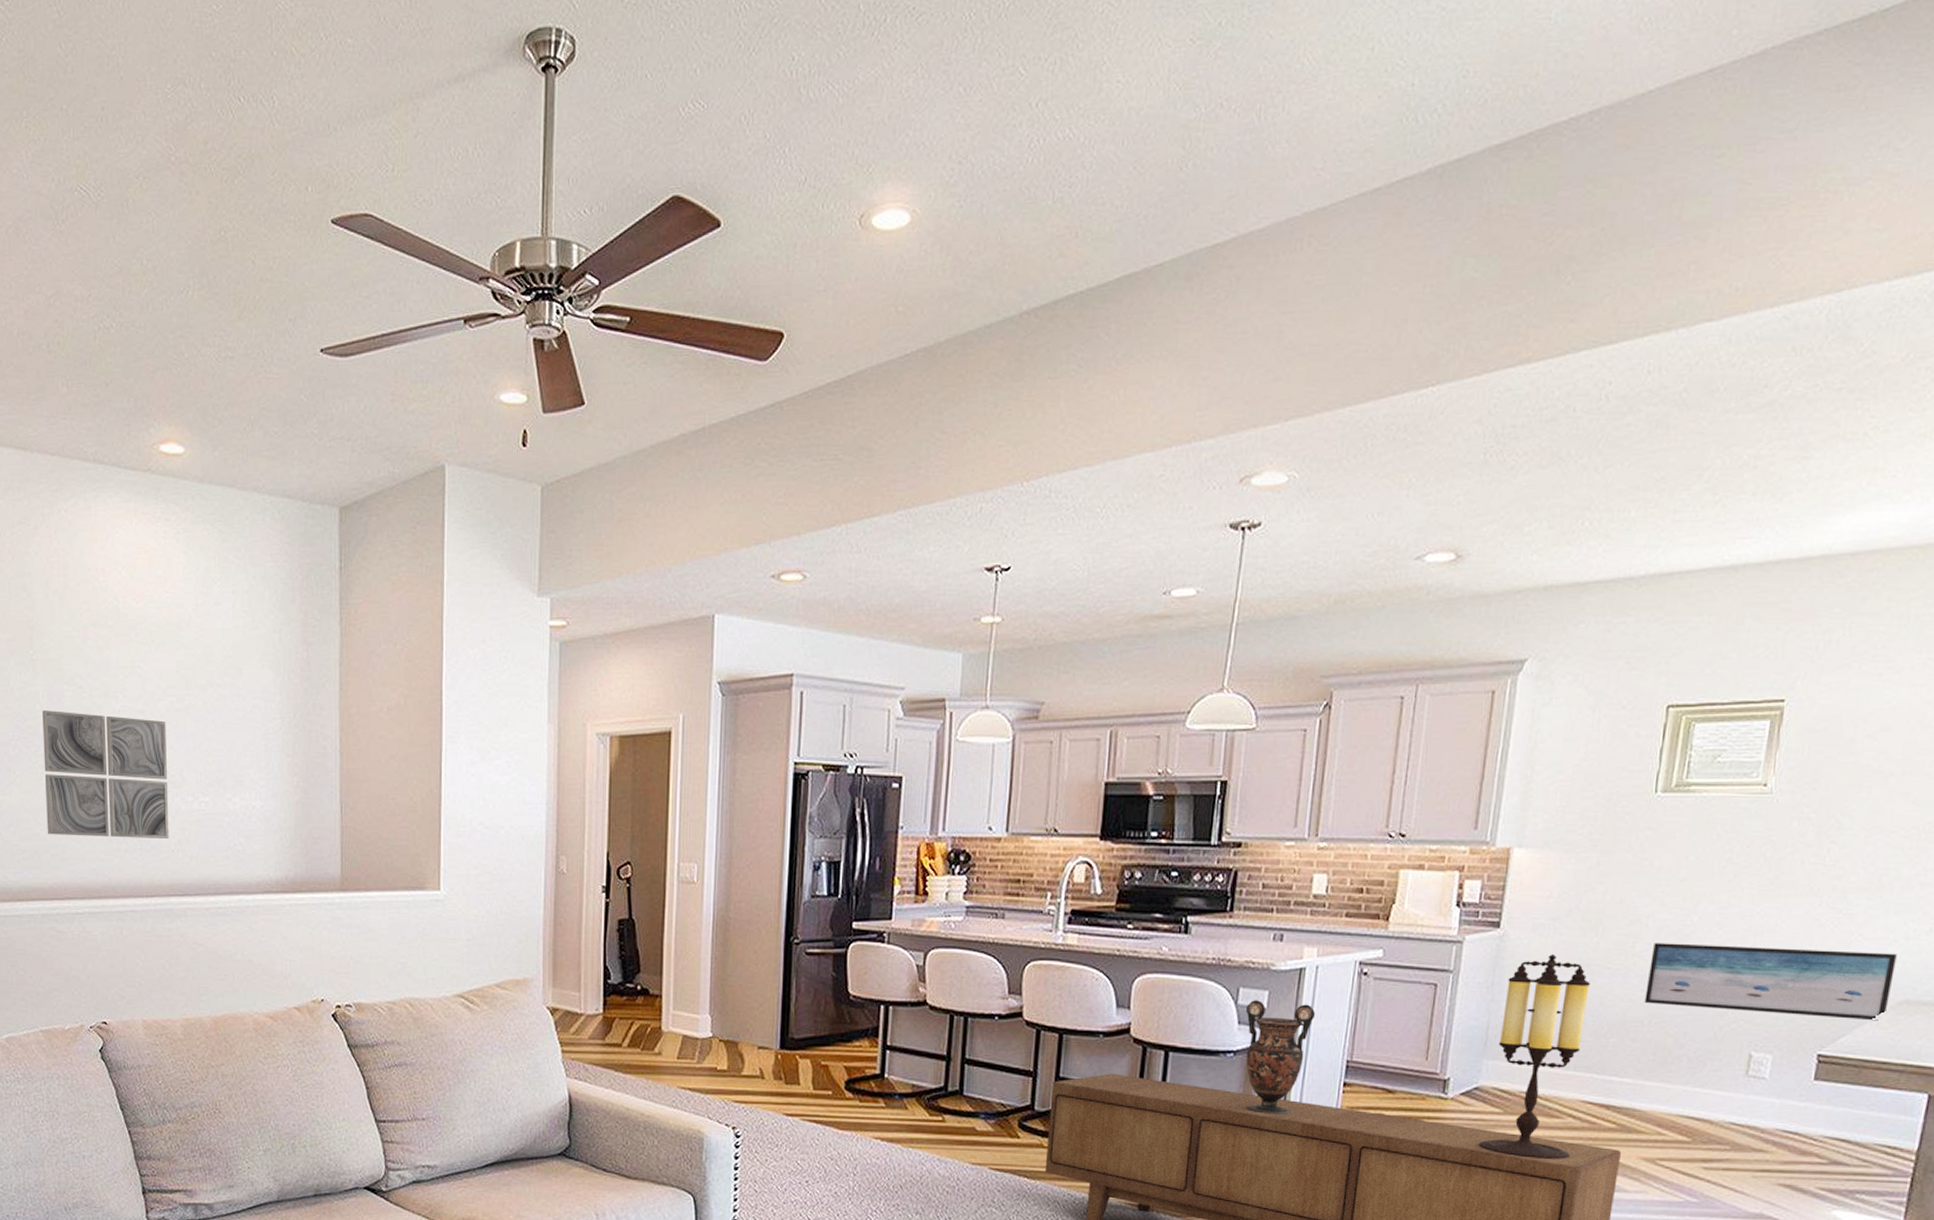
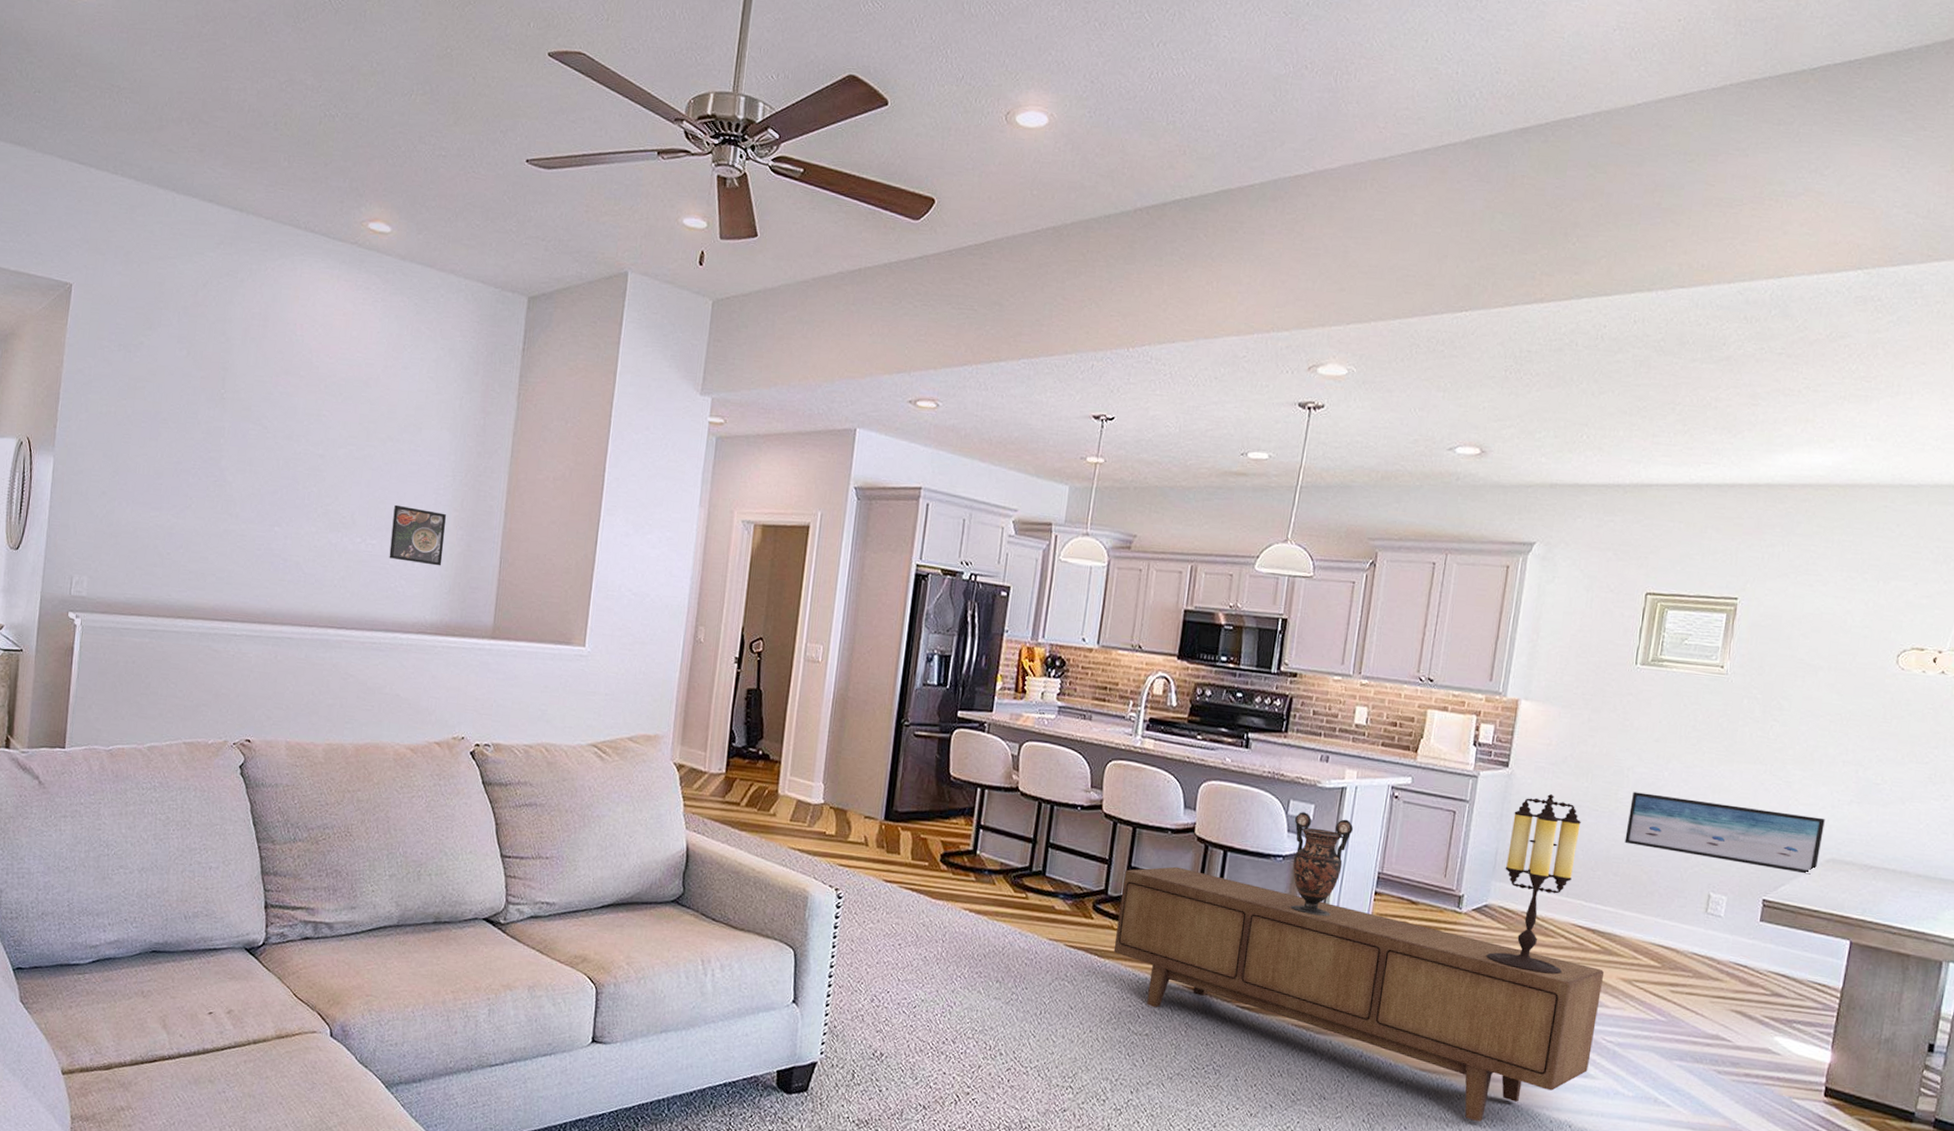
wall art: present [42,710,169,838] -> none [215,445,344,574]
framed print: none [223,756,280,818] -> present [389,504,446,566]

